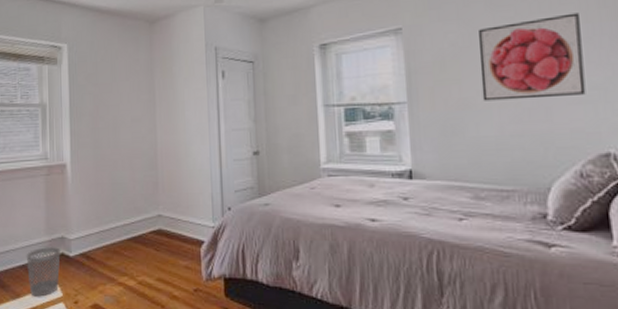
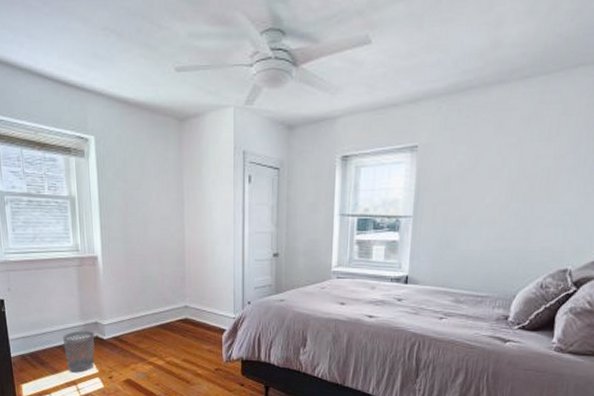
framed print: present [478,13,586,101] -> none [476,144,571,220]

